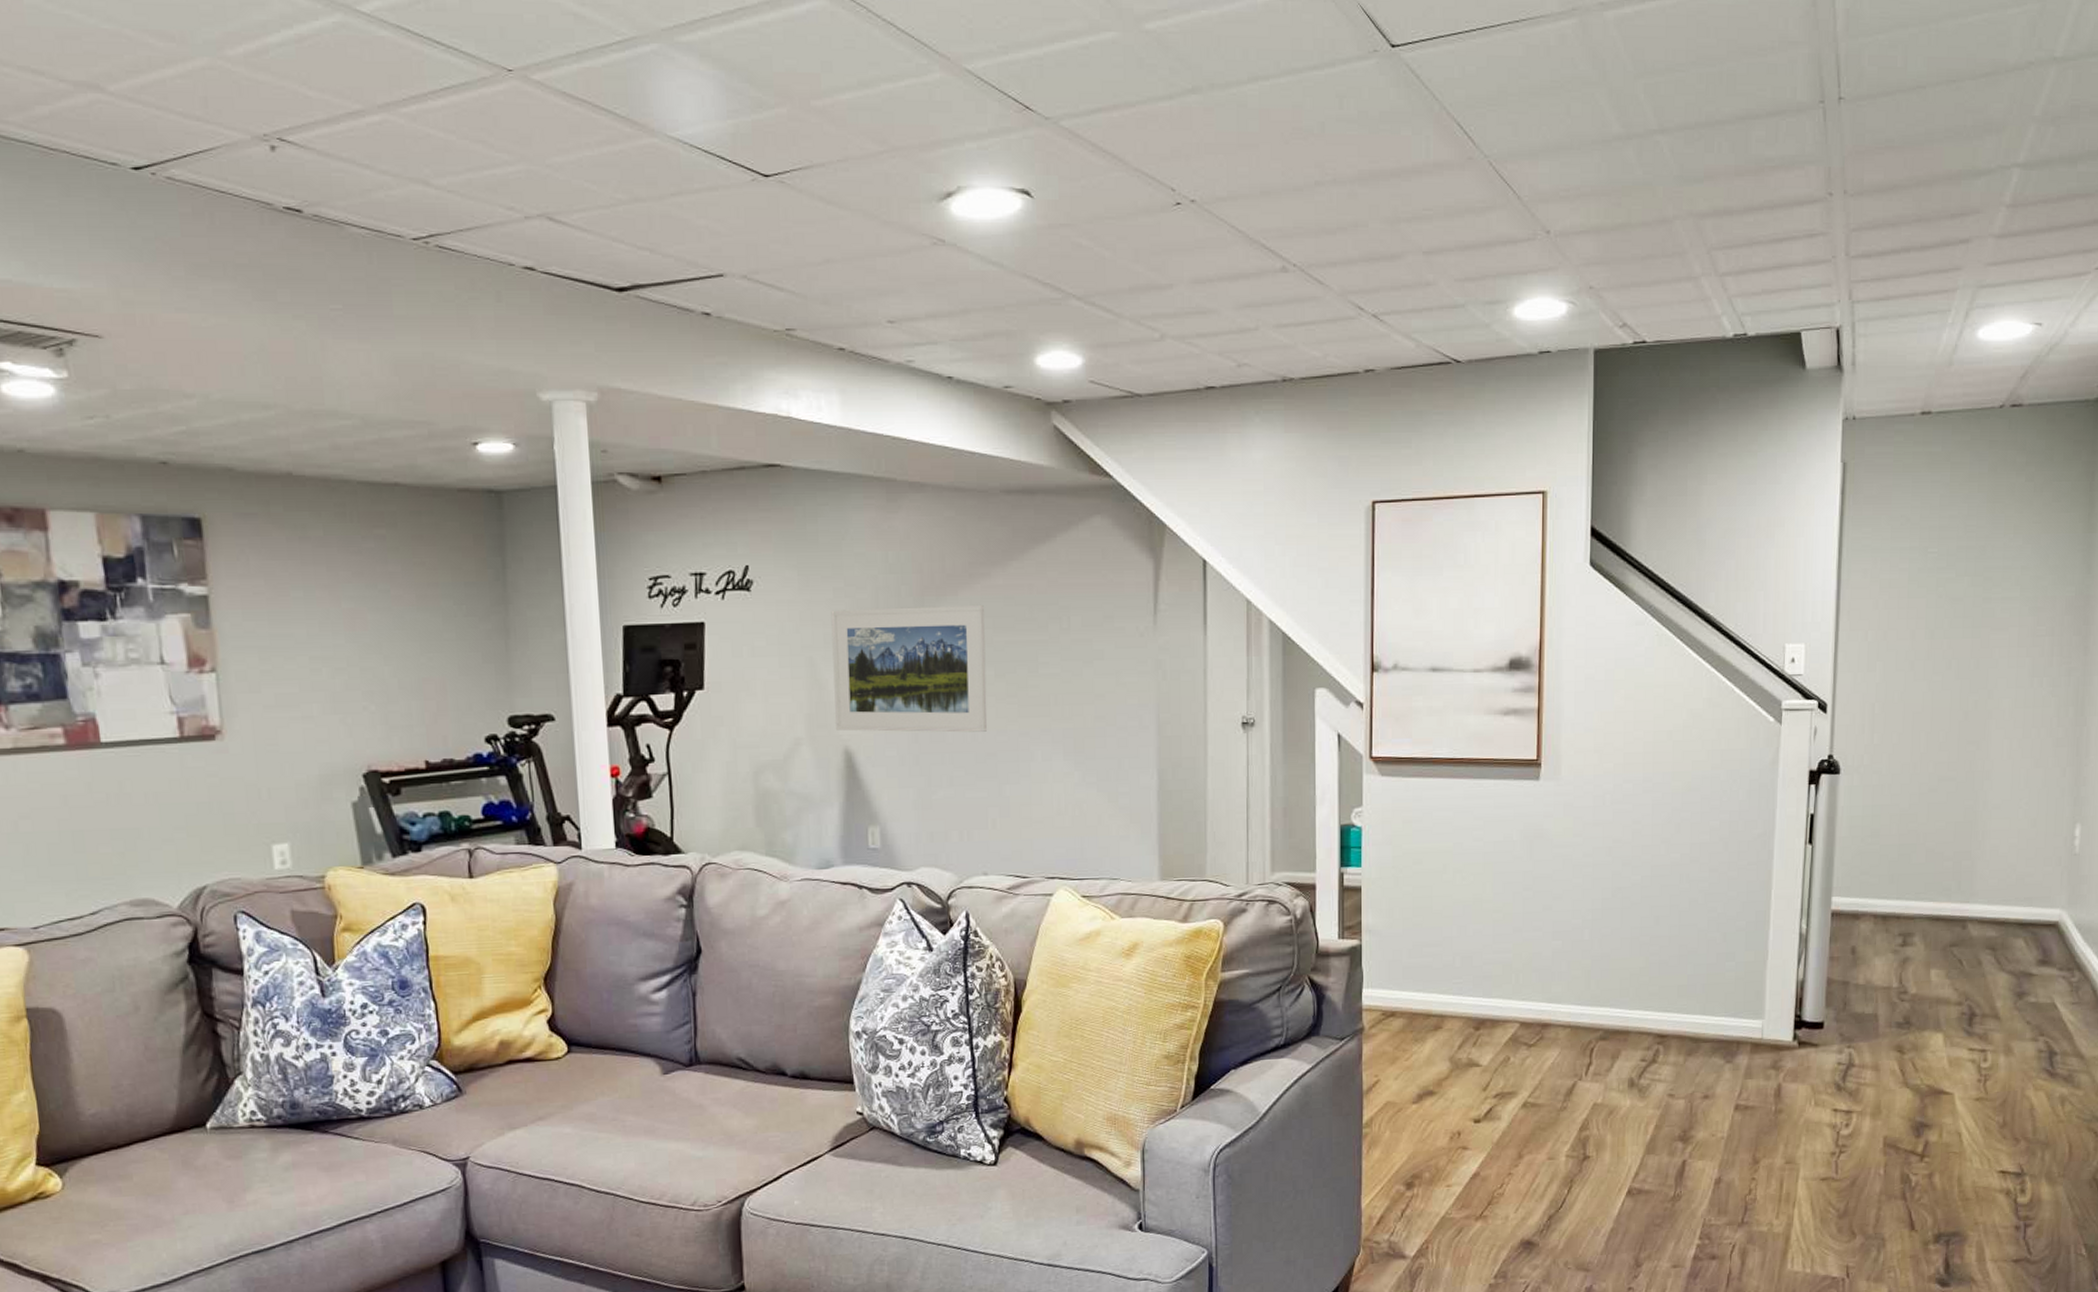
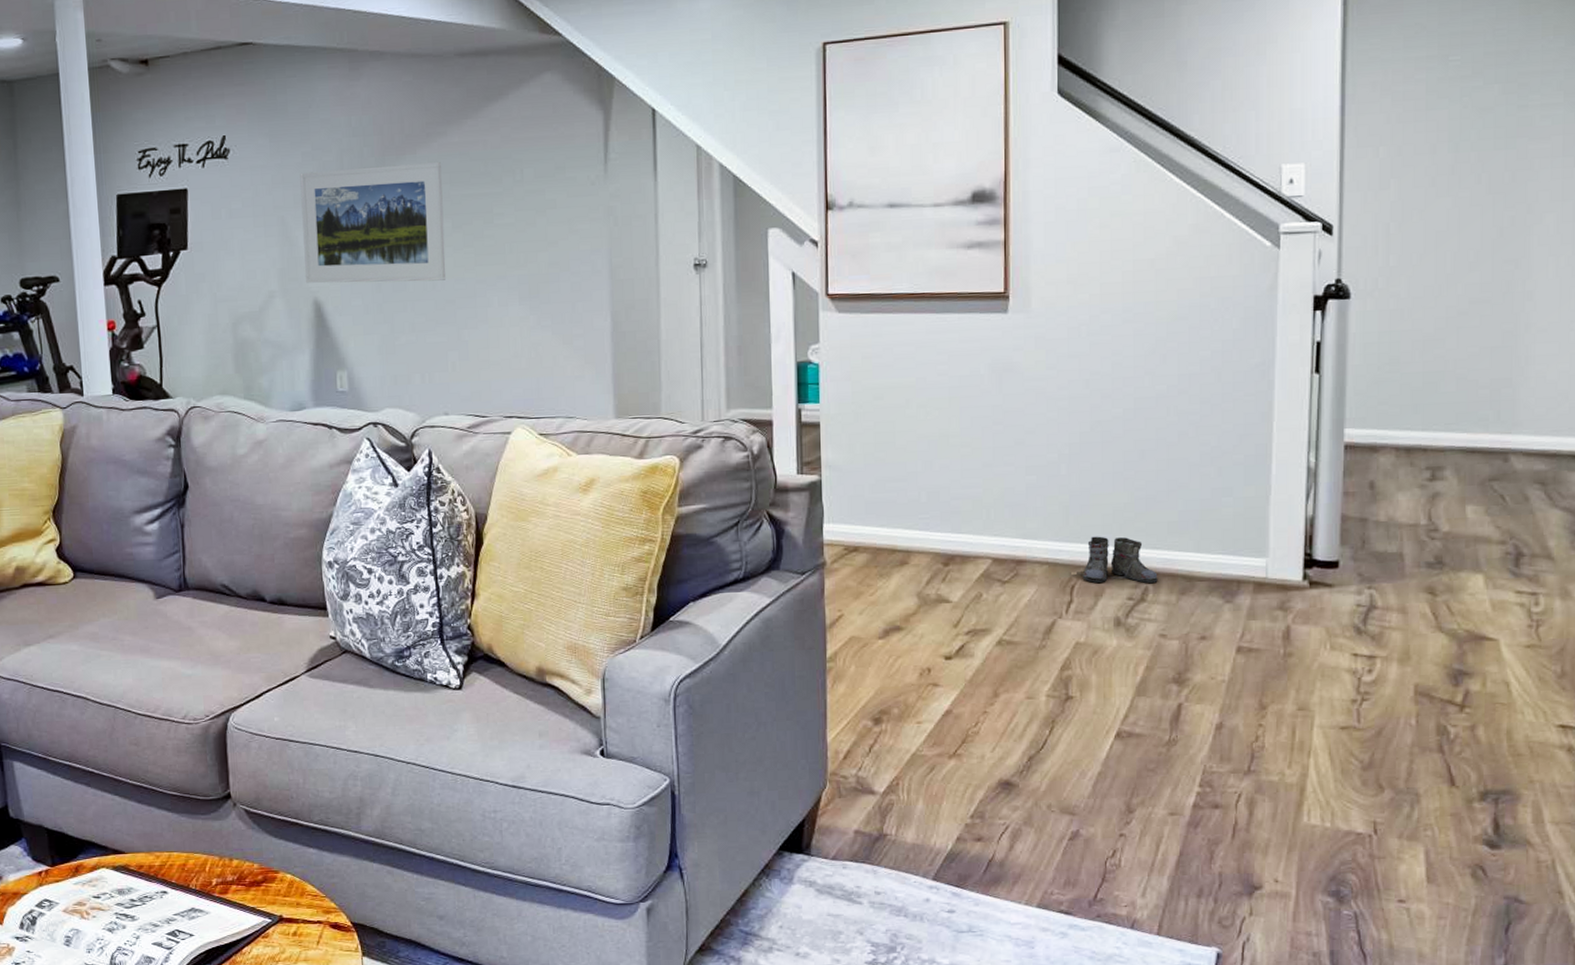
boots: none [1597,1000,1668,1046] -> present [1078,536,1158,584]

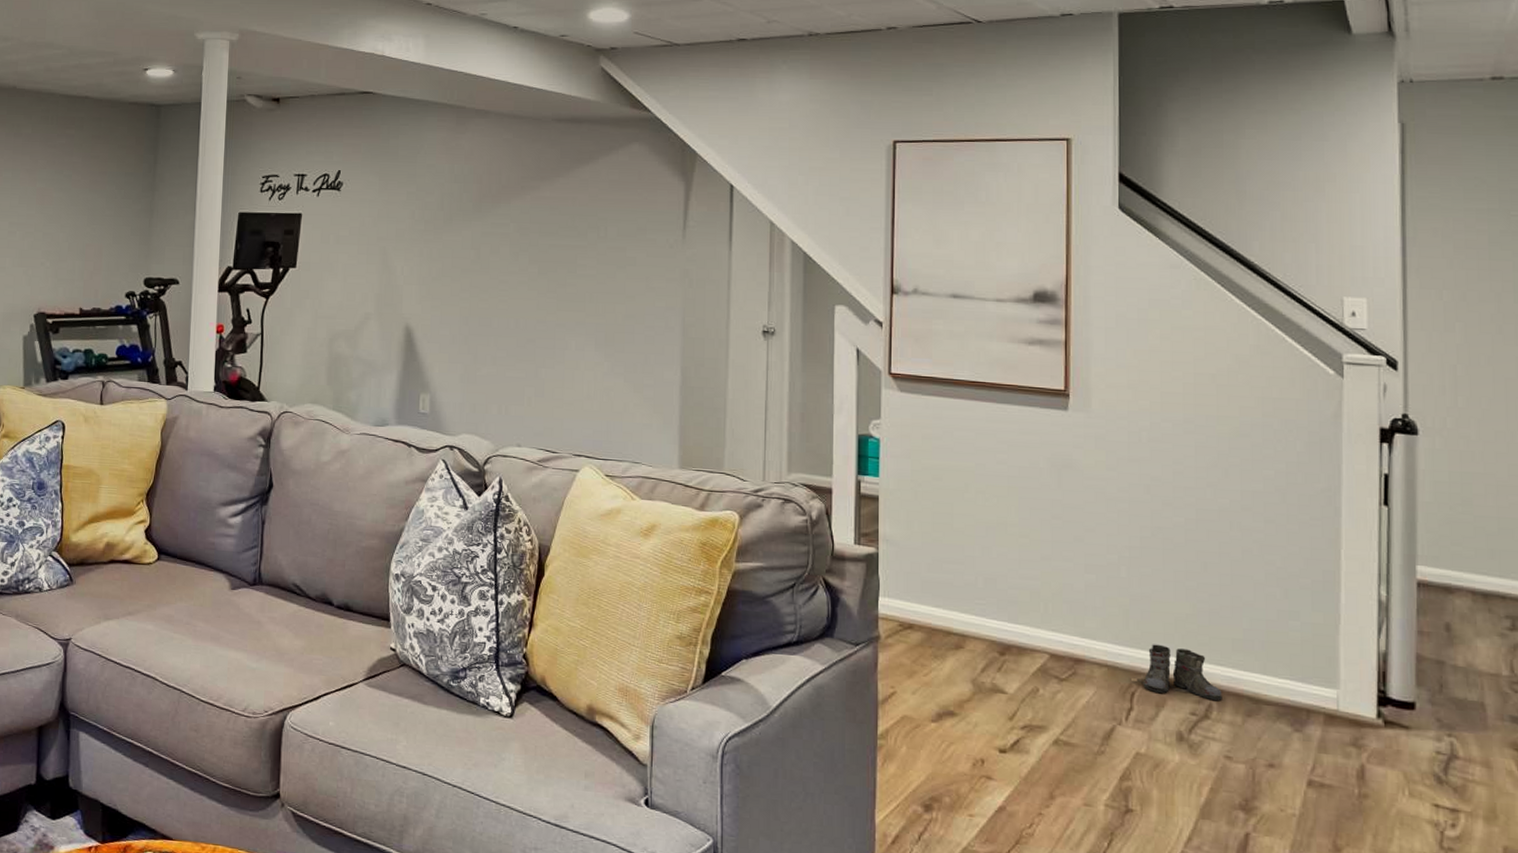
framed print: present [300,161,446,283] -> none [400,210,532,321]

